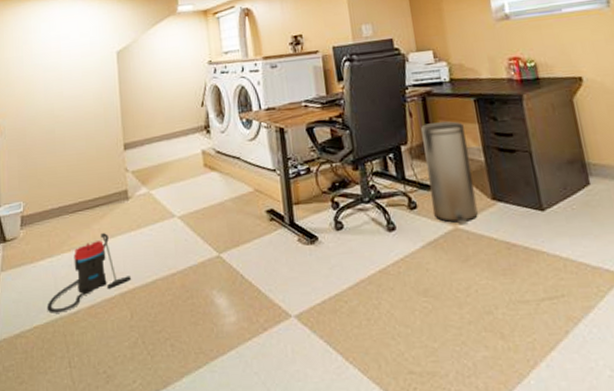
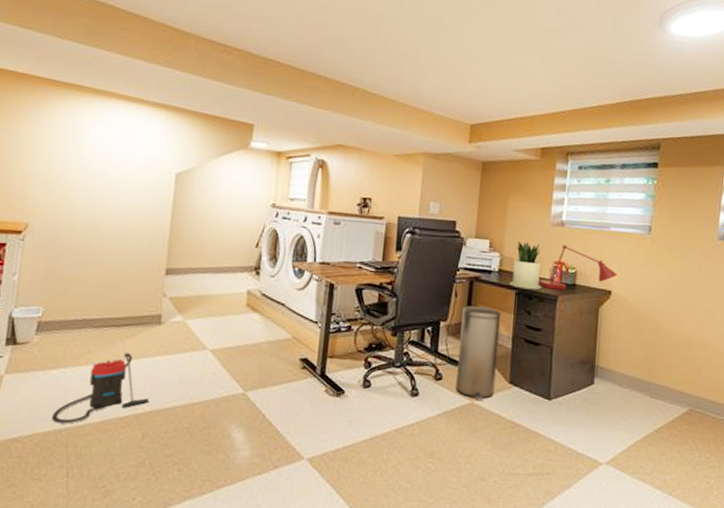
planter: none [463,42,502,96] -> present [509,241,542,291]
desk lamp: none [496,37,584,89] -> present [538,244,617,290]

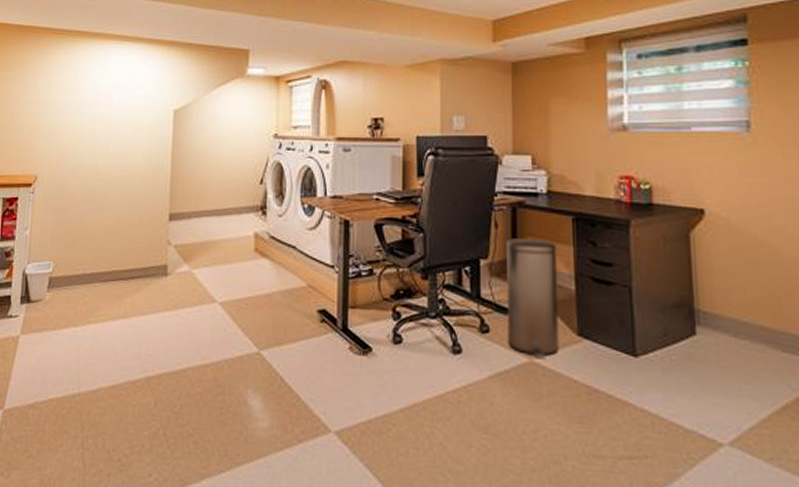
vacuum cleaner: present [51,353,149,424] -> none [65,309,159,389]
planter: present [509,241,542,291] -> none [563,154,607,214]
desk lamp: present [538,244,617,290] -> none [601,153,710,212]

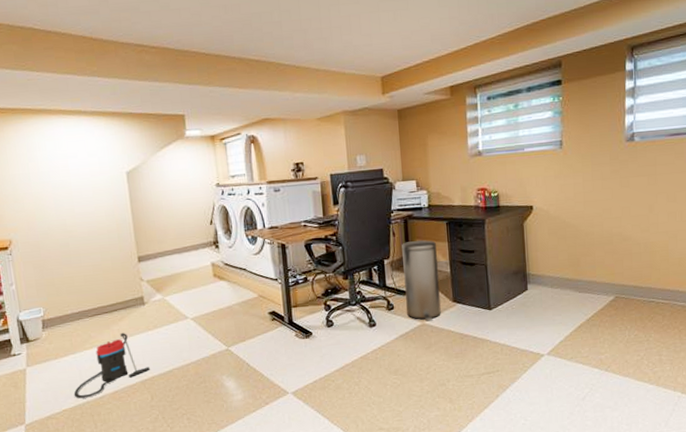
vacuum cleaner: none [65,309,159,389] -> present [73,333,150,399]

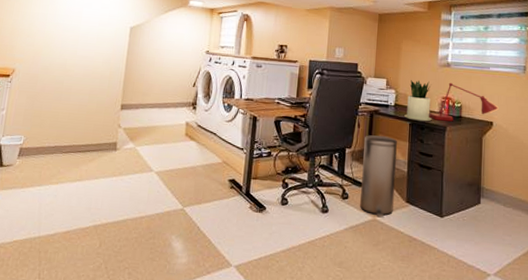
vacuum cleaner: present [73,333,150,399] -> none [28,174,106,233]
planter: none [440,175,469,219] -> present [404,80,432,122]
desk lamp: none [465,172,536,215] -> present [429,82,497,122]

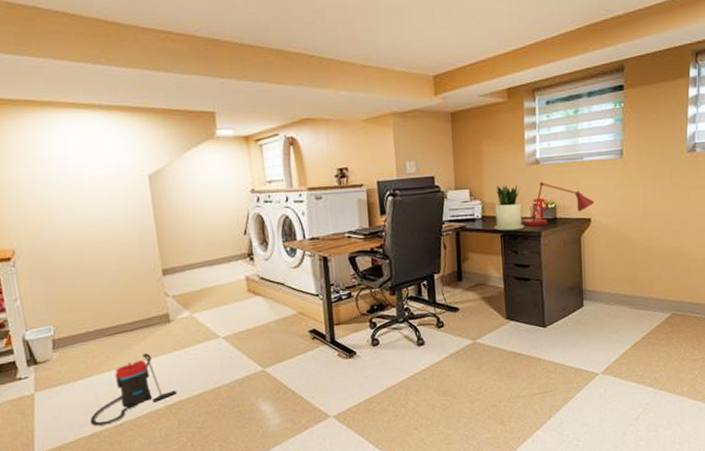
vacuum cleaner: none [28,174,106,233] -> present [90,353,177,426]
pedal bin: present [360,135,397,217] -> none [453,253,493,339]

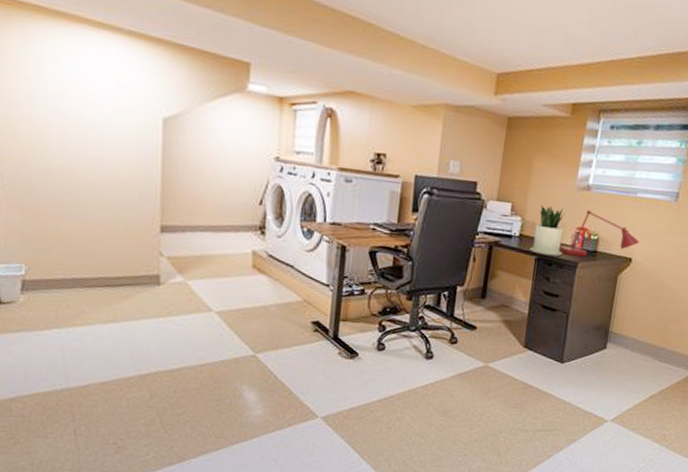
vacuum cleaner: present [90,353,177,426] -> none [50,314,154,384]

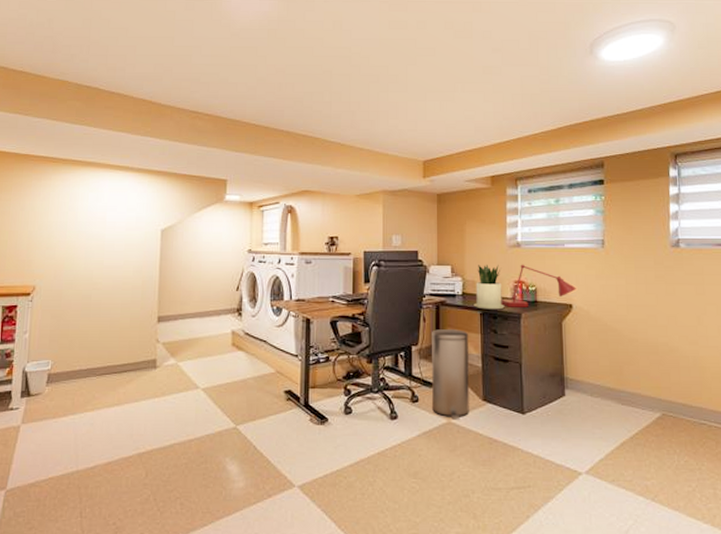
pedal bin: none [471,271,519,363] -> present [432,329,469,419]

